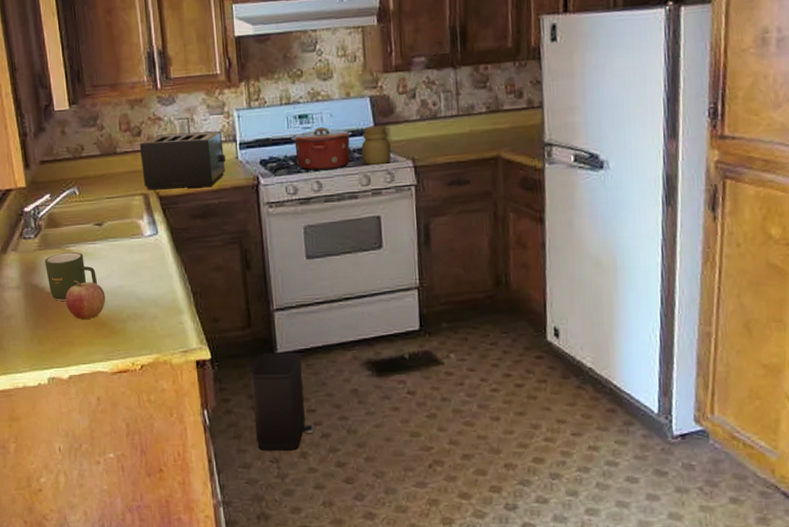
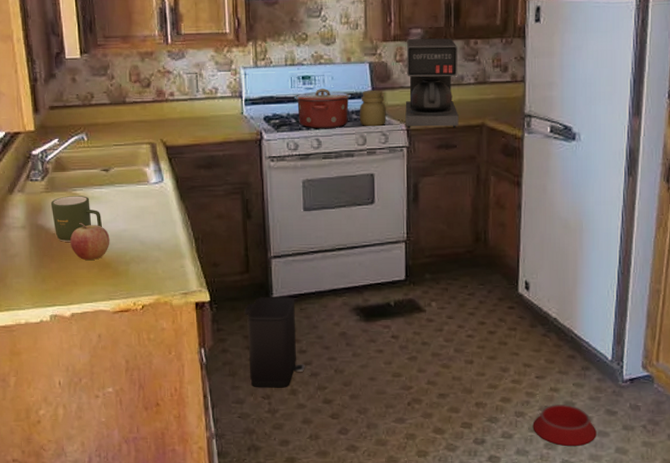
toaster: present [139,131,226,190] -> none [148,86,231,140]
coffee maker: none [409,65,471,165] -> present [405,38,459,128]
pet bowl: none [570,463,645,512] -> present [532,403,597,447]

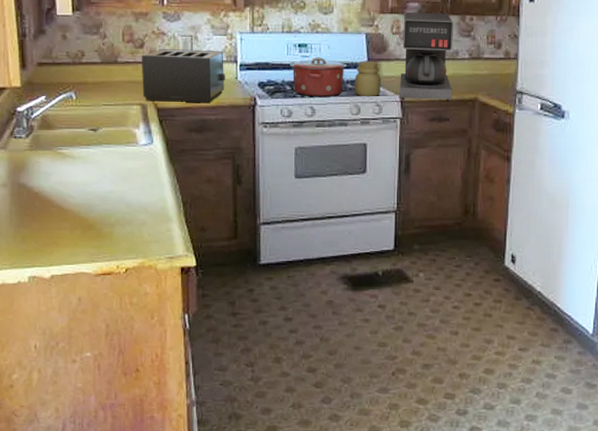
mug: present [50,196,102,242] -> none [34,155,87,202]
fruit: present [70,222,110,260] -> none [53,182,95,221]
toaster: none [148,86,231,140] -> present [141,49,225,102]
pedal bin: present [243,296,305,388] -> none [230,263,290,356]
pet bowl: present [532,403,597,447] -> none [514,376,576,419]

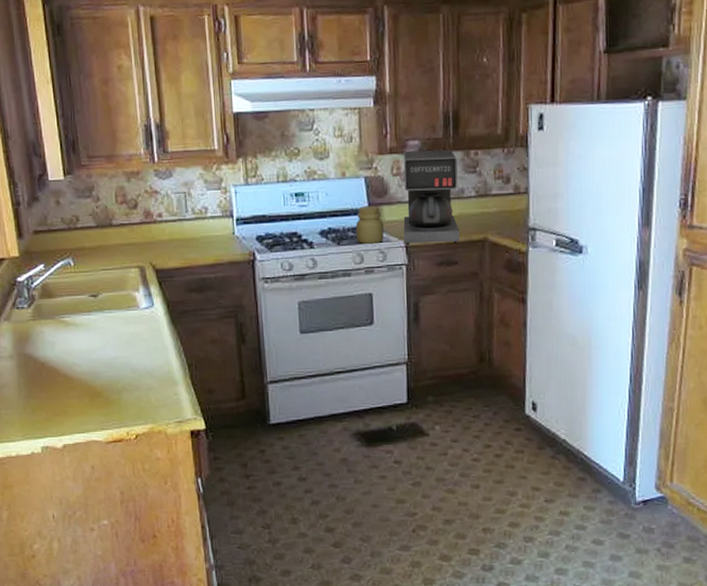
toaster: present [141,49,225,102] -> none [135,206,222,263]
casserole: present [289,57,348,98] -> none [287,205,348,248]

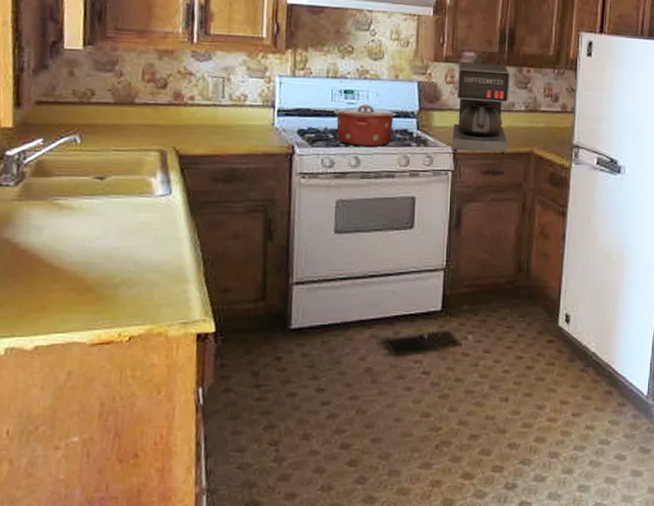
casserole: none [287,205,348,248] -> present [333,104,397,147]
jar: present [355,206,384,245] -> none [403,110,433,148]

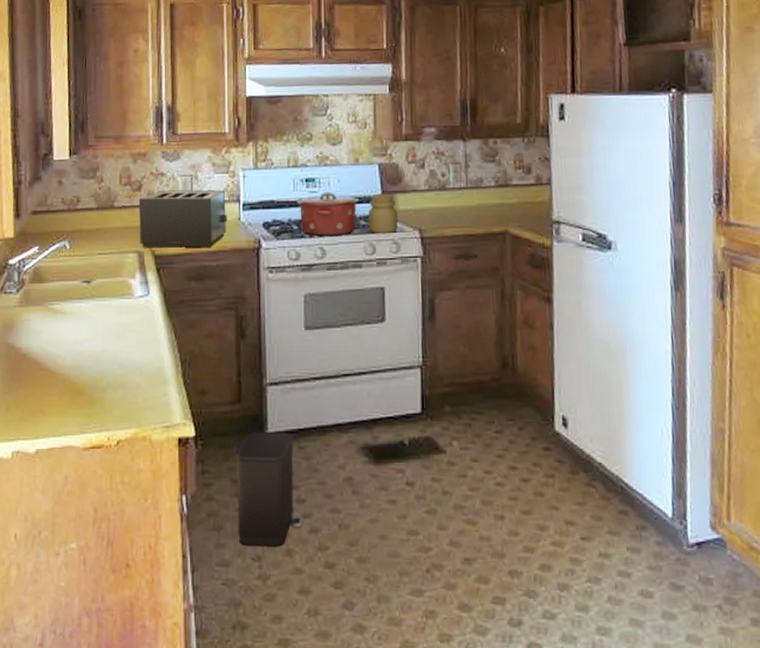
toaster: none [162,90,260,150] -> present [138,190,227,248]
pedal bin: none [255,327,322,433] -> present [233,431,304,547]
jar: none [403,110,433,148] -> present [368,194,398,234]
coffee maker: present [452,62,510,155] -> none [418,137,479,236]

